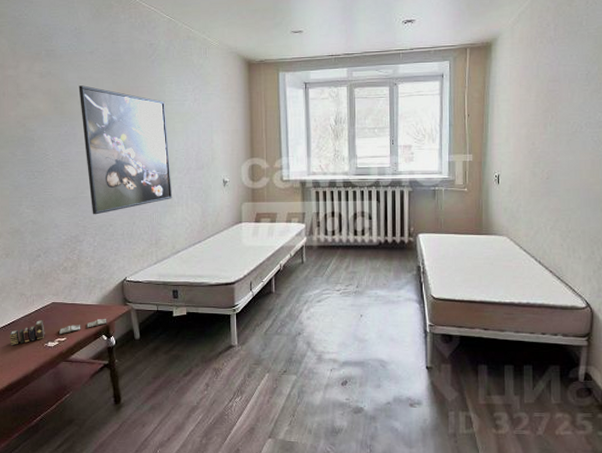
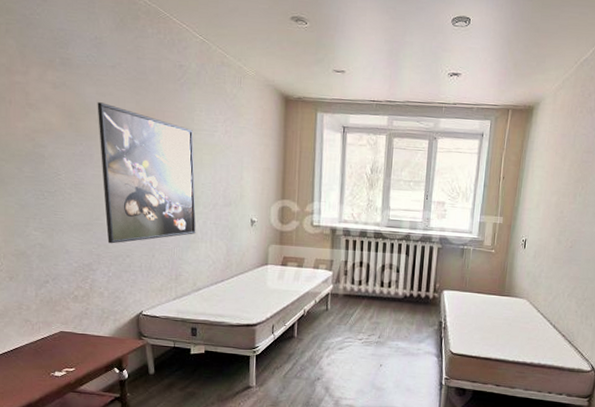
book: present [10,318,107,346] -> none [12,348,120,373]

